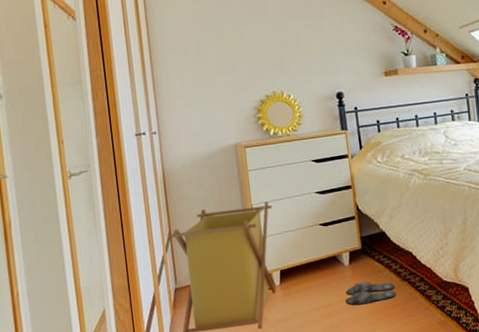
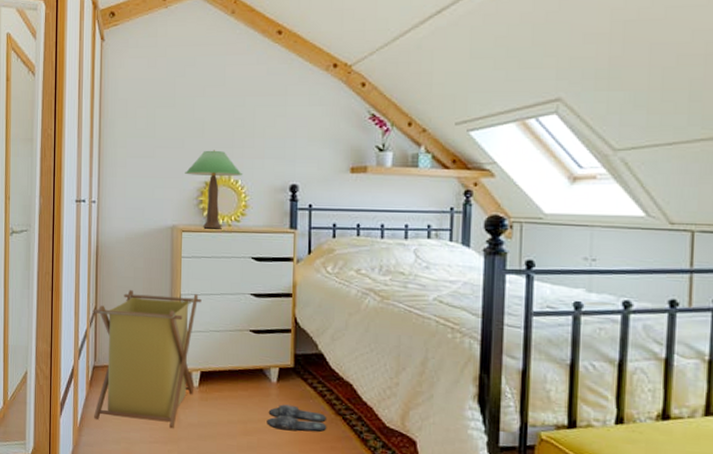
table lamp: none [240,71,293,142] -> present [185,150,242,229]

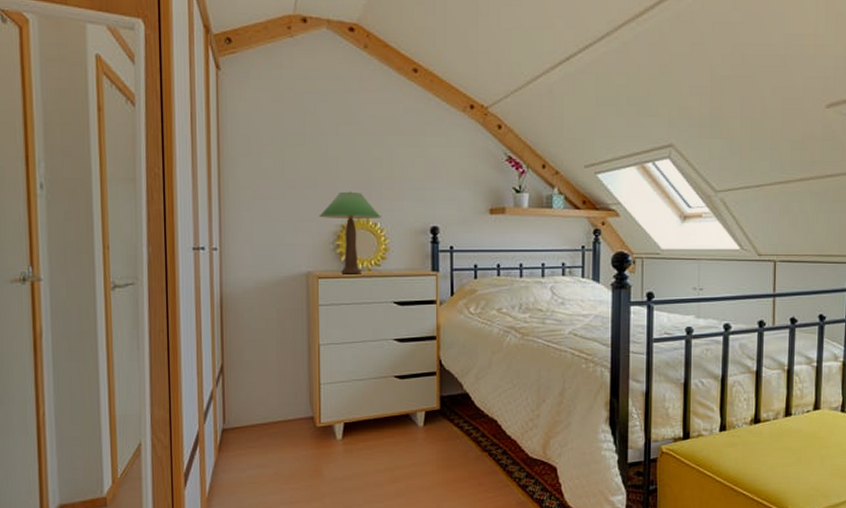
laundry basket: present [93,290,202,428] -> none [219,343,342,486]
slippers: present [267,404,327,432] -> none [414,447,474,473]

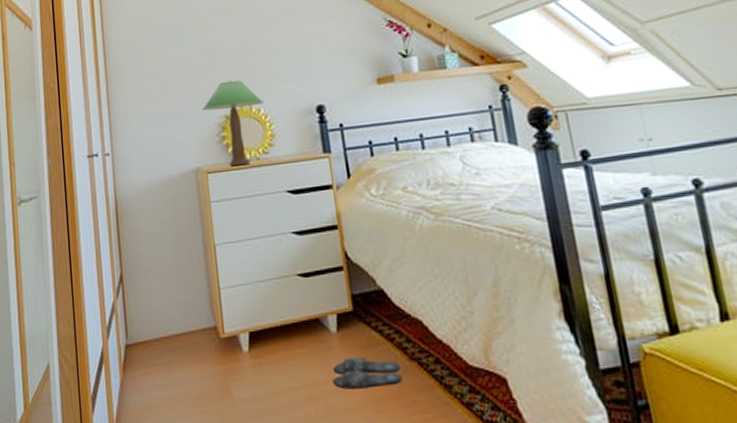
slippers: none [414,447,474,473] -> present [332,356,403,389]

